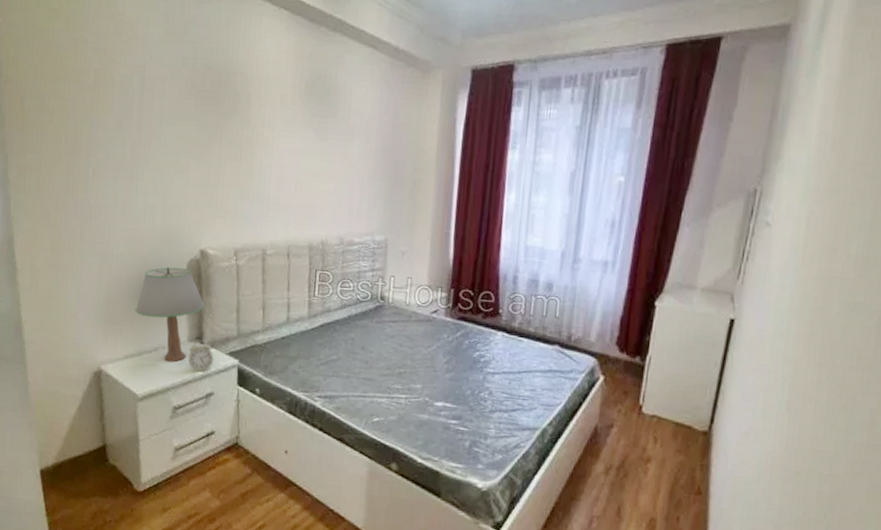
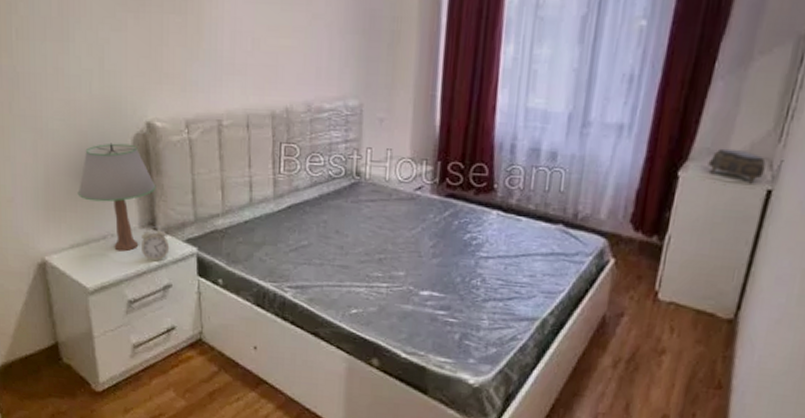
jewelry box: none [679,283,729,314] -> present [708,148,767,184]

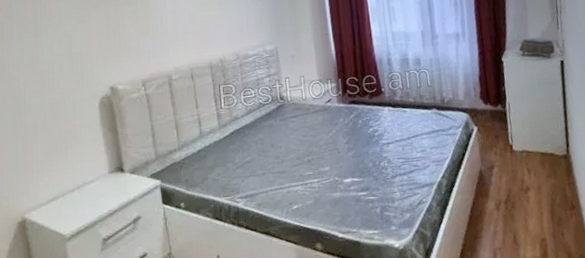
table lamp: present [77,143,156,252] -> none [53,106,122,197]
alarm clock: present [140,226,170,261] -> none [111,169,137,200]

